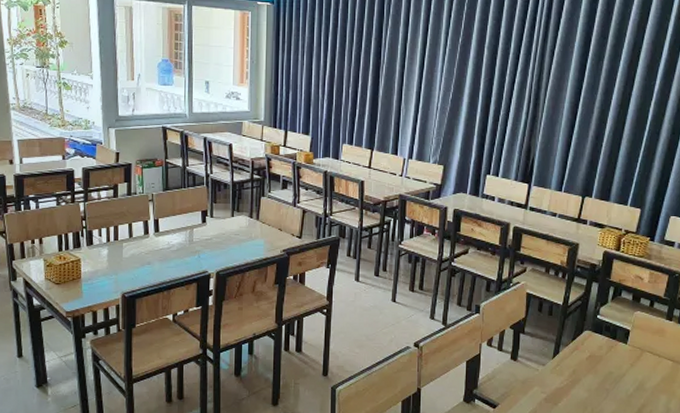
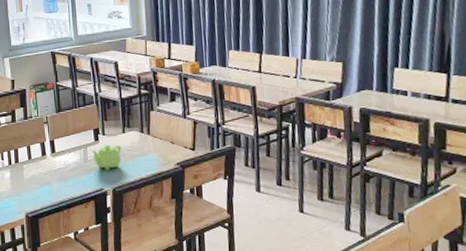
teapot: none [197,228,229,253] -> present [91,145,122,170]

